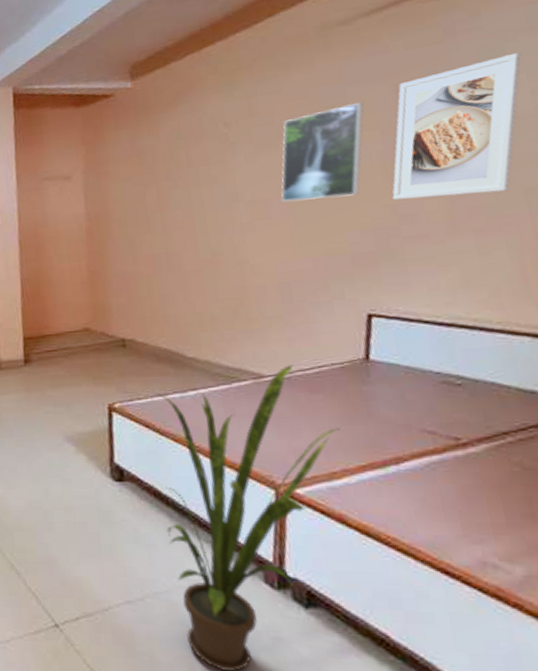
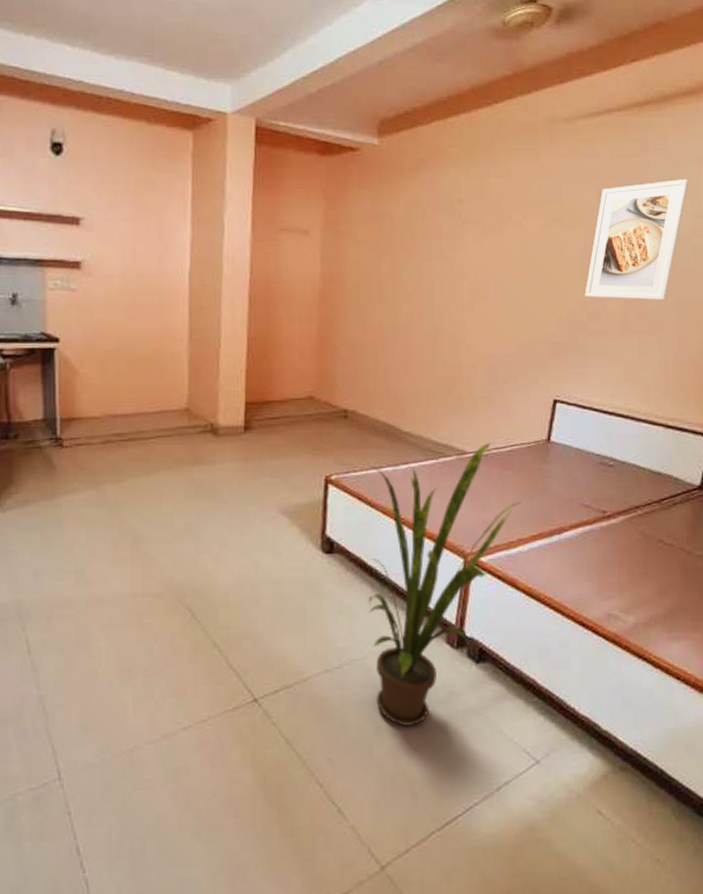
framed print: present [281,102,364,202] -> none [499,201,574,288]

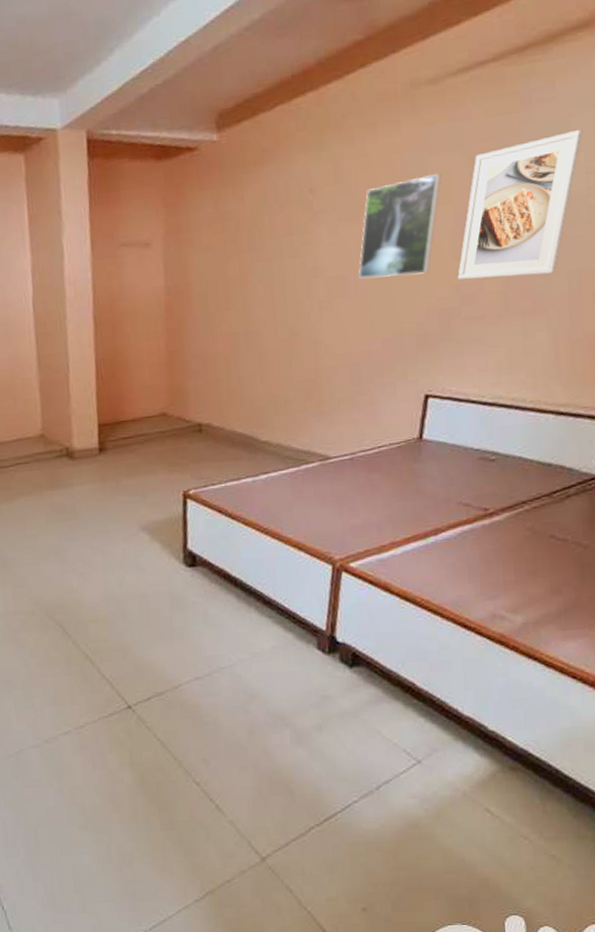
house plant: present [368,443,522,726] -> none [232,446,393,729]
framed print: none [499,201,574,288] -> present [359,174,442,279]

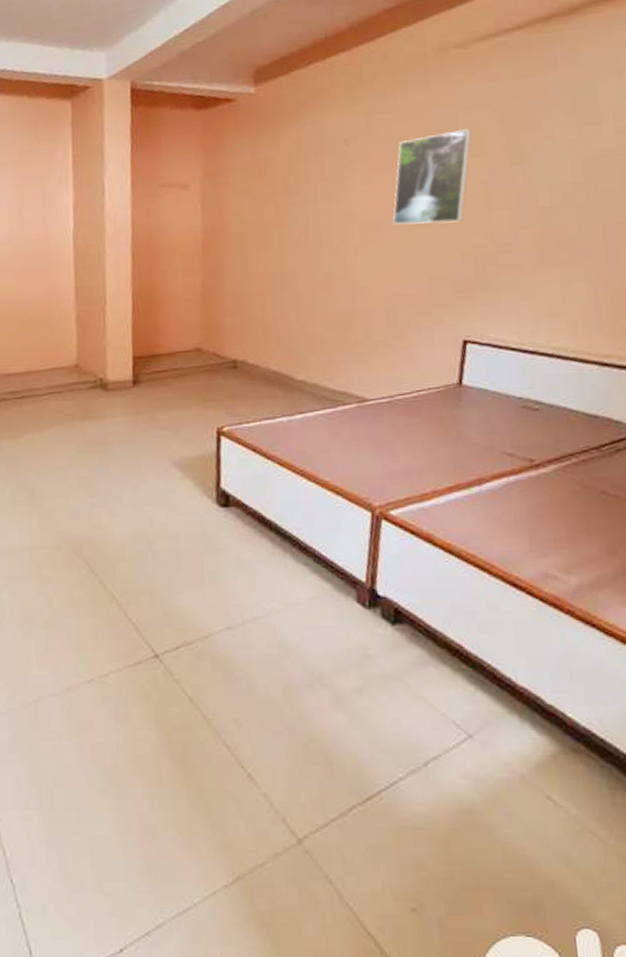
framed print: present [457,129,583,280] -> none [492,91,610,229]

